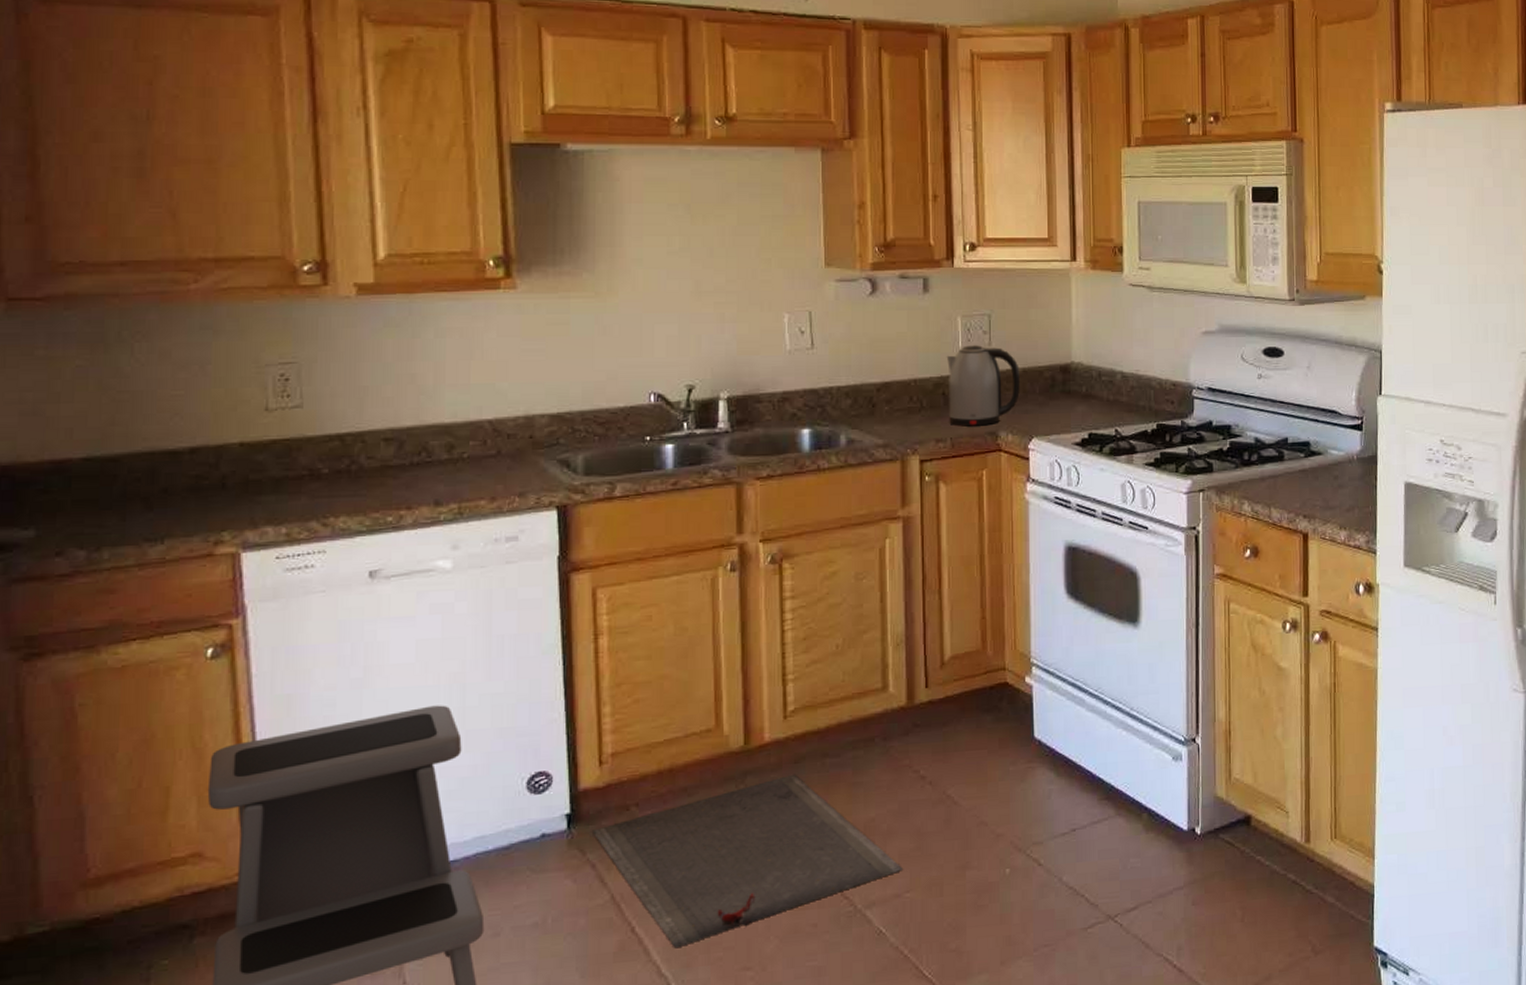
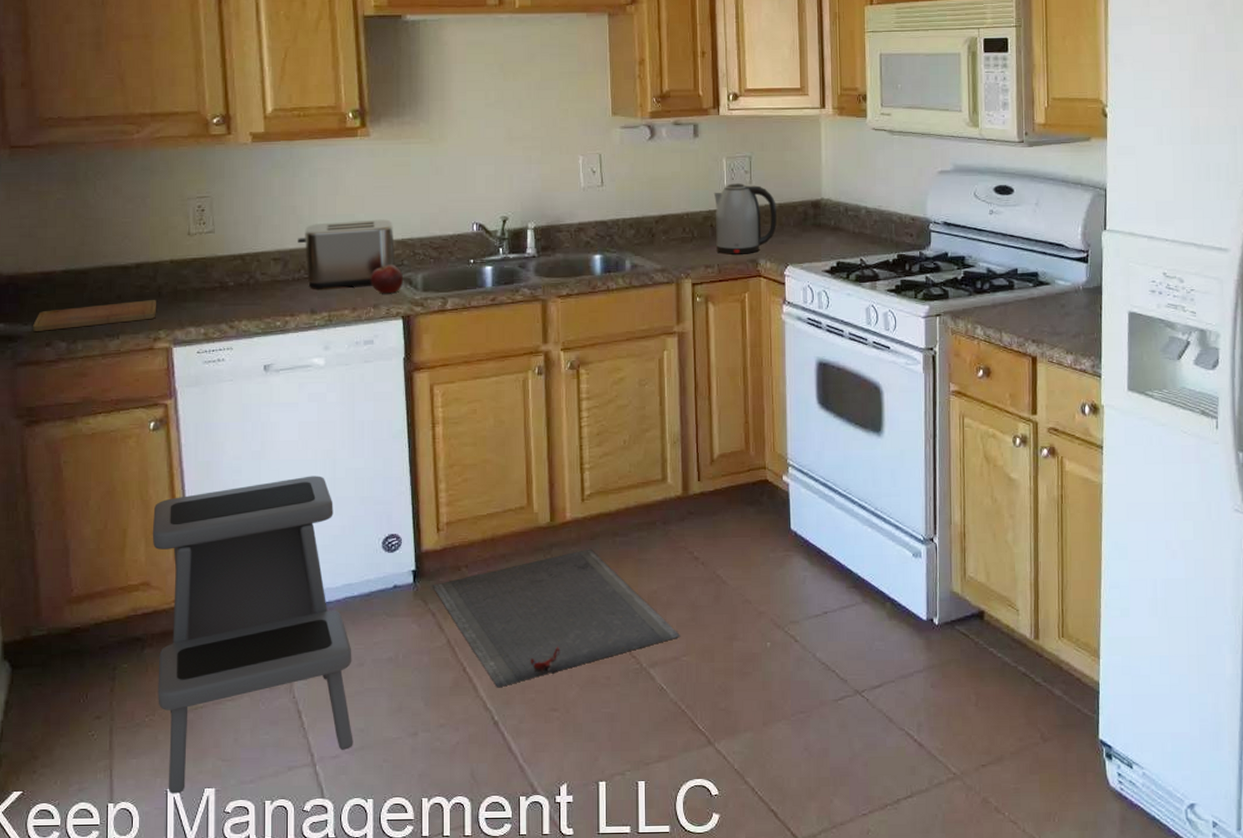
cutting board: none [35,493,220,539] -> present [32,300,157,332]
toaster: none [418,389,549,477] -> present [298,219,396,290]
fruit: none [515,444,559,480] -> present [370,265,404,294]

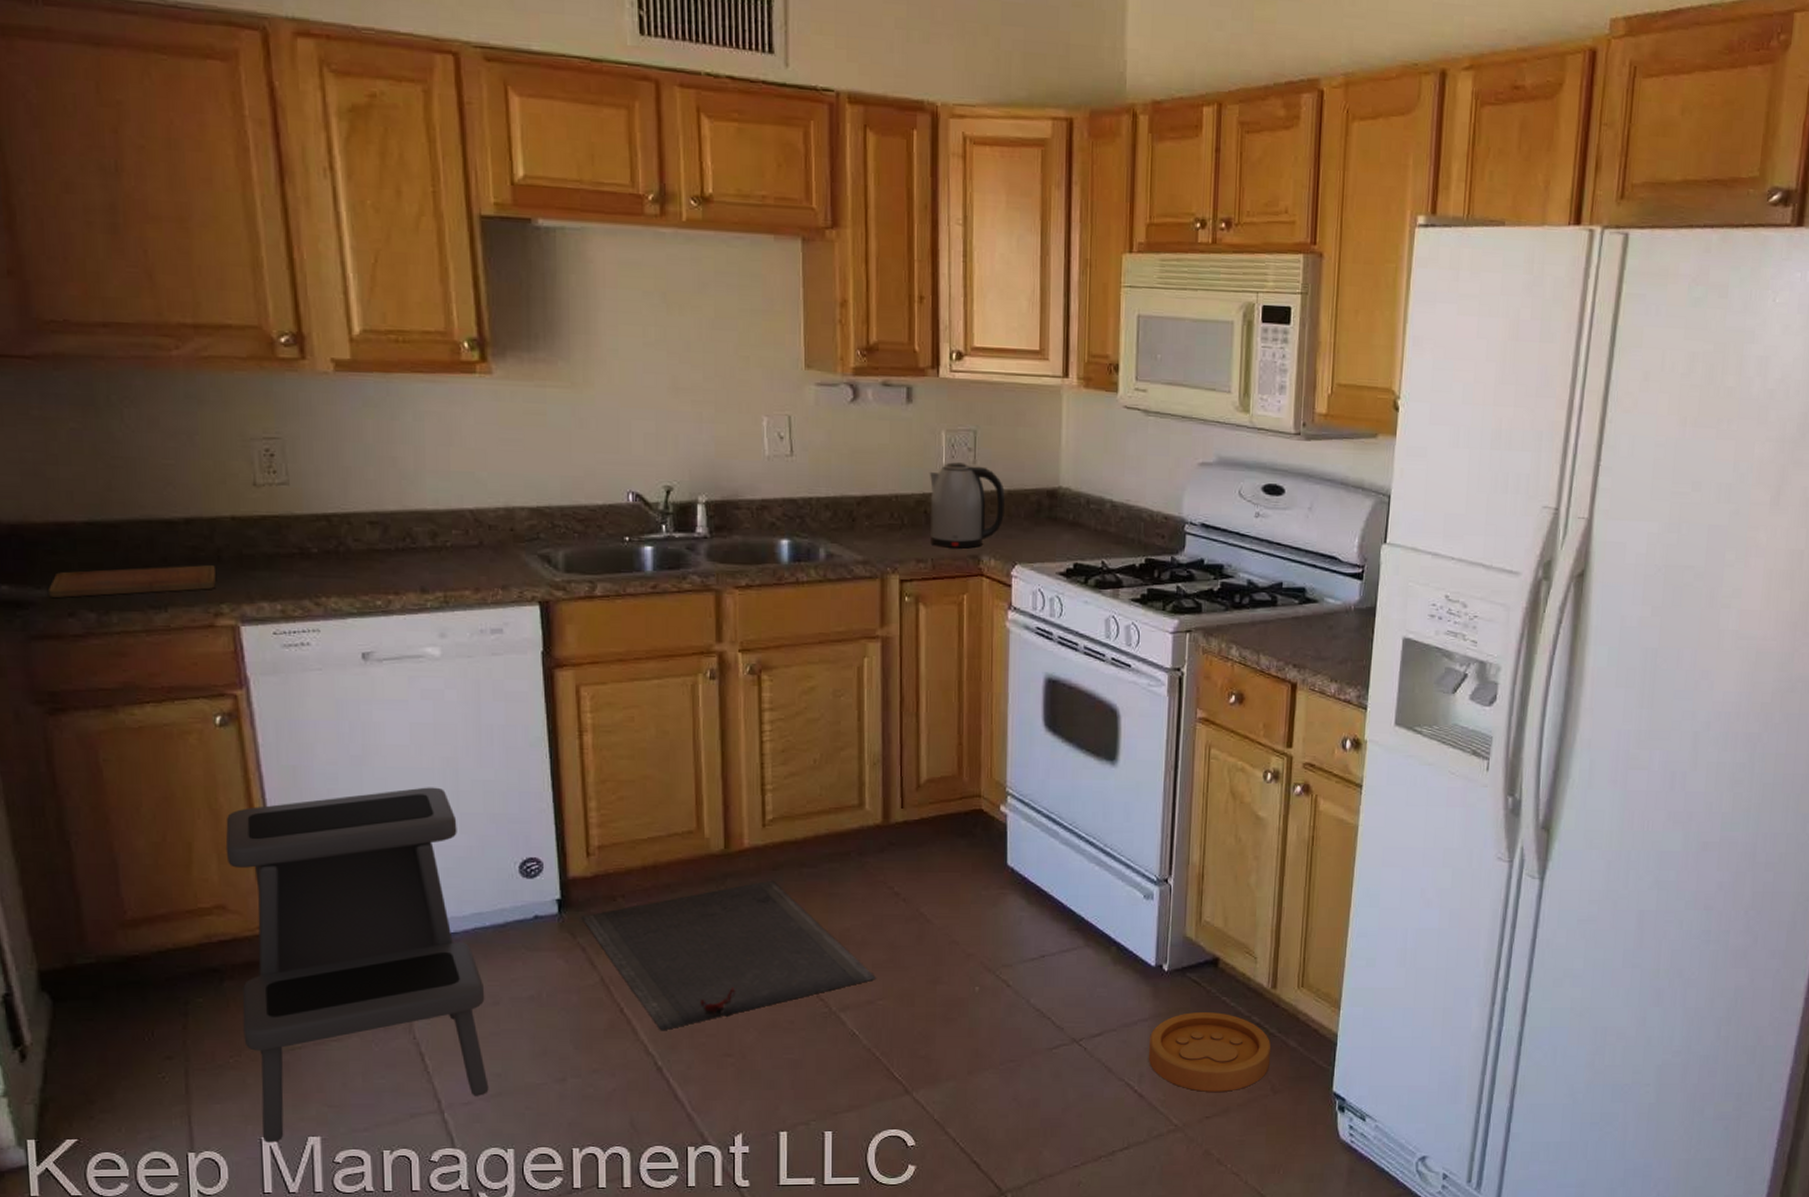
toaster: present [298,219,396,290] -> none [401,480,530,564]
fruit: present [370,265,404,294] -> none [497,537,540,573]
pet bowl: none [926,663,1038,740] -> present [1149,1012,1271,1092]

